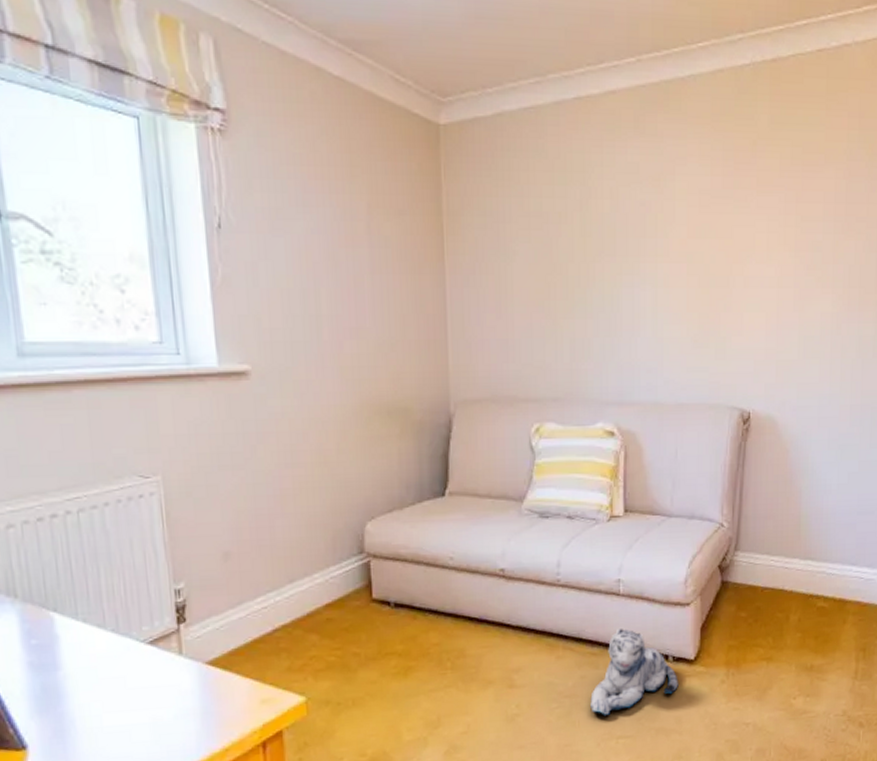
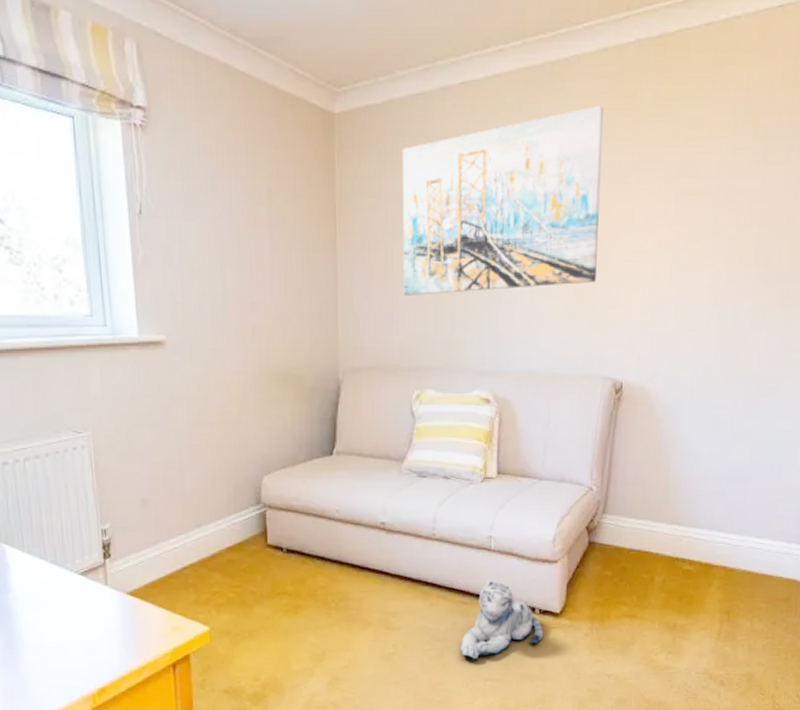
wall art: none [514,127,721,321] -> present [402,106,603,296]

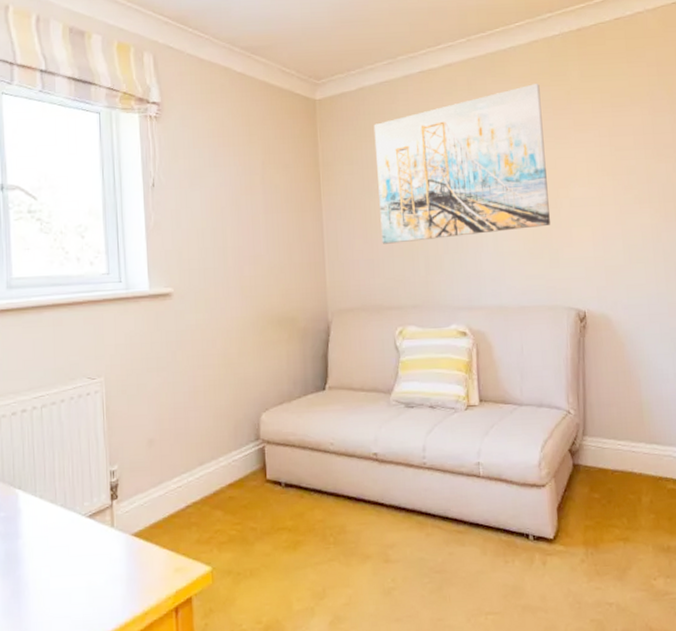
plush toy: present [461,580,544,659] -> none [459,507,541,591]

